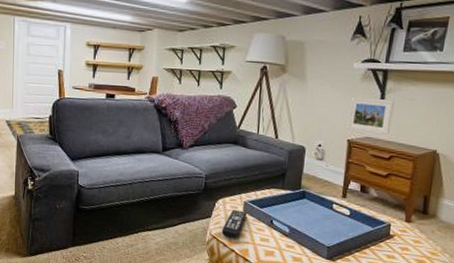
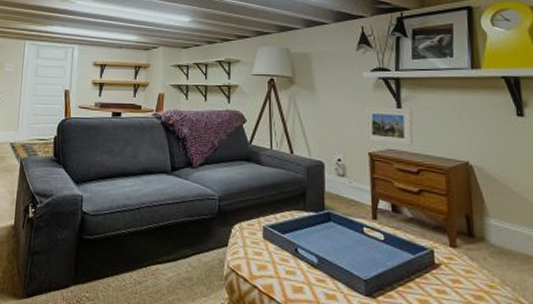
remote control: present [221,210,247,239] -> none [240,237,267,272]

